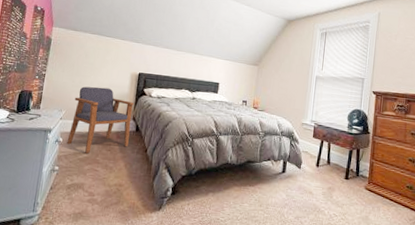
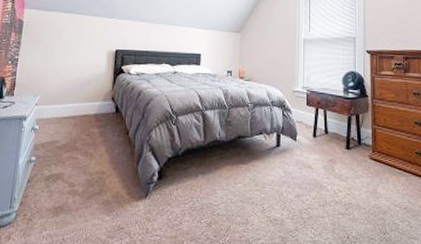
armchair: present [66,86,134,154] -> none [43,68,112,140]

